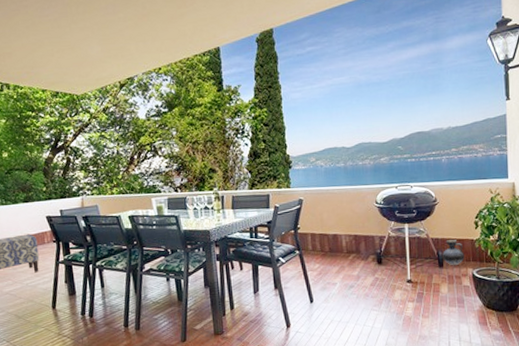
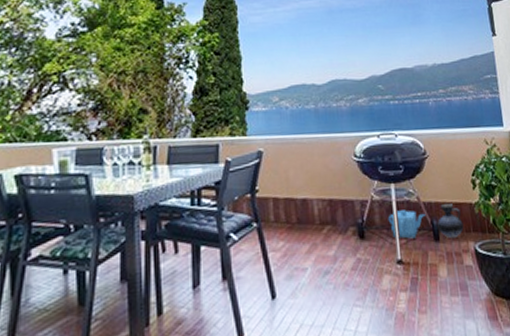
teapot: none [401,244,433,265] -> present [388,210,425,239]

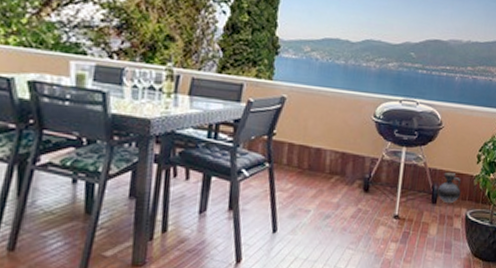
teapot: present [388,210,425,239] -> none [393,172,429,199]

